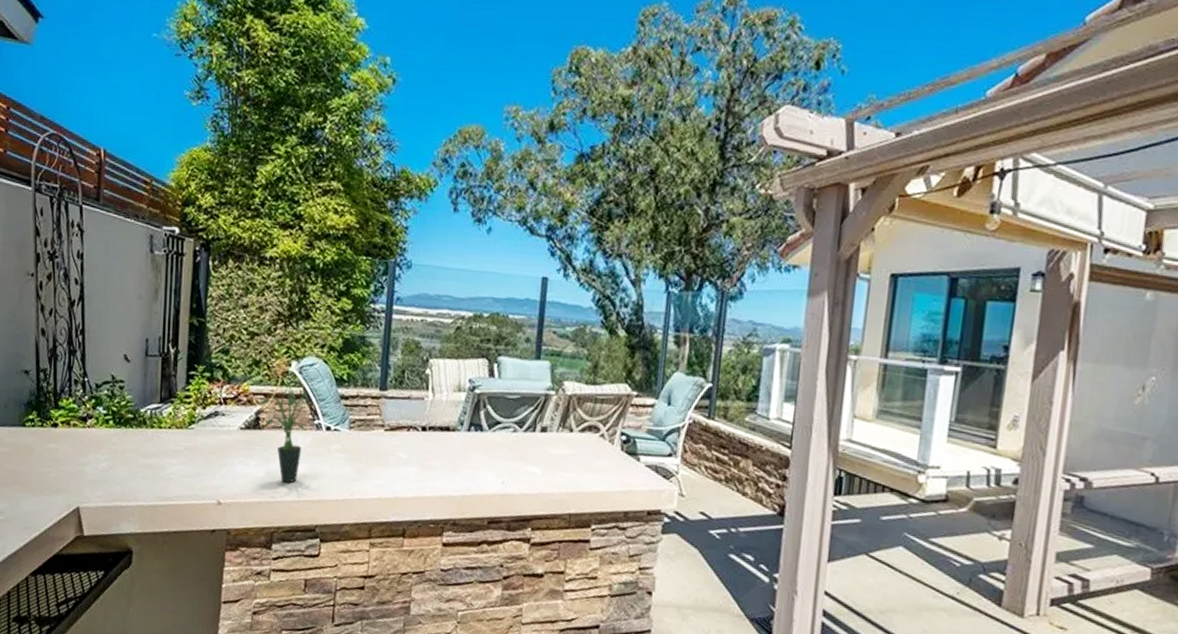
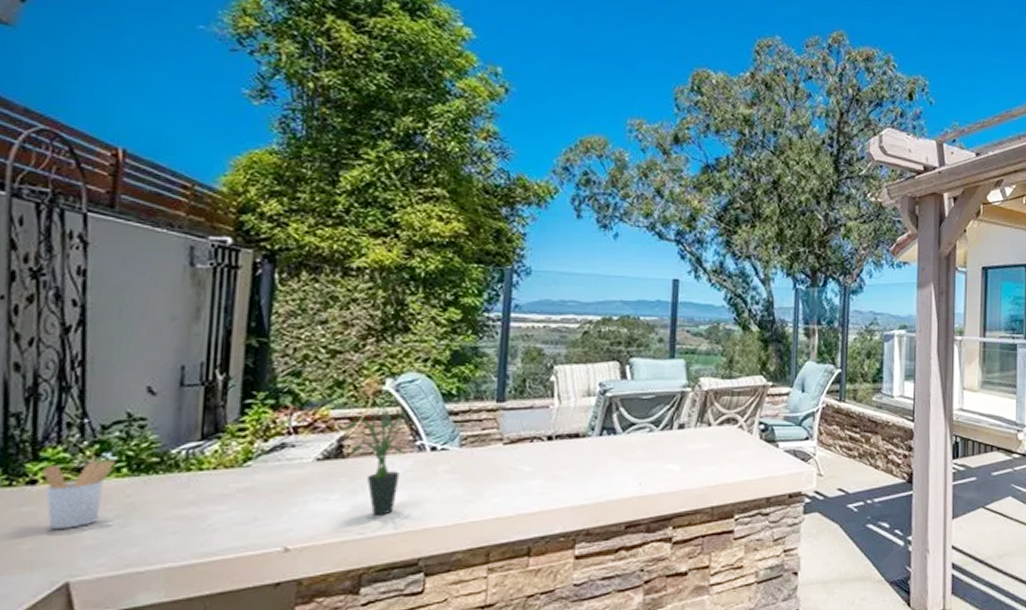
utensil holder: none [60,412,106,465] -> present [42,460,117,529]

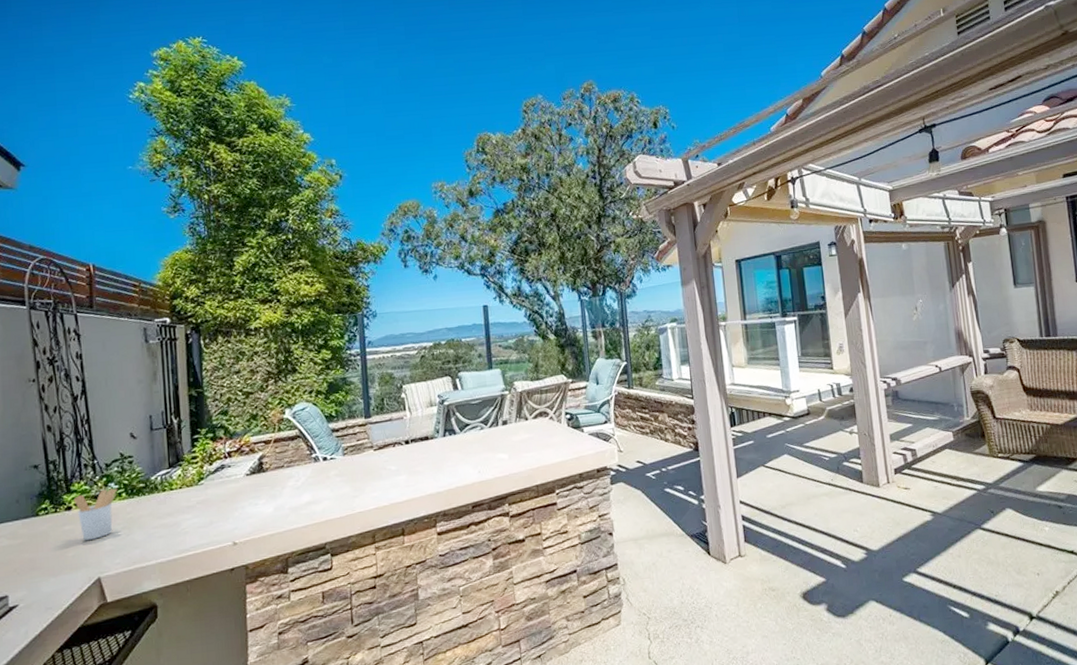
potted plant: present [345,404,409,515] -> none [263,428,305,513]

